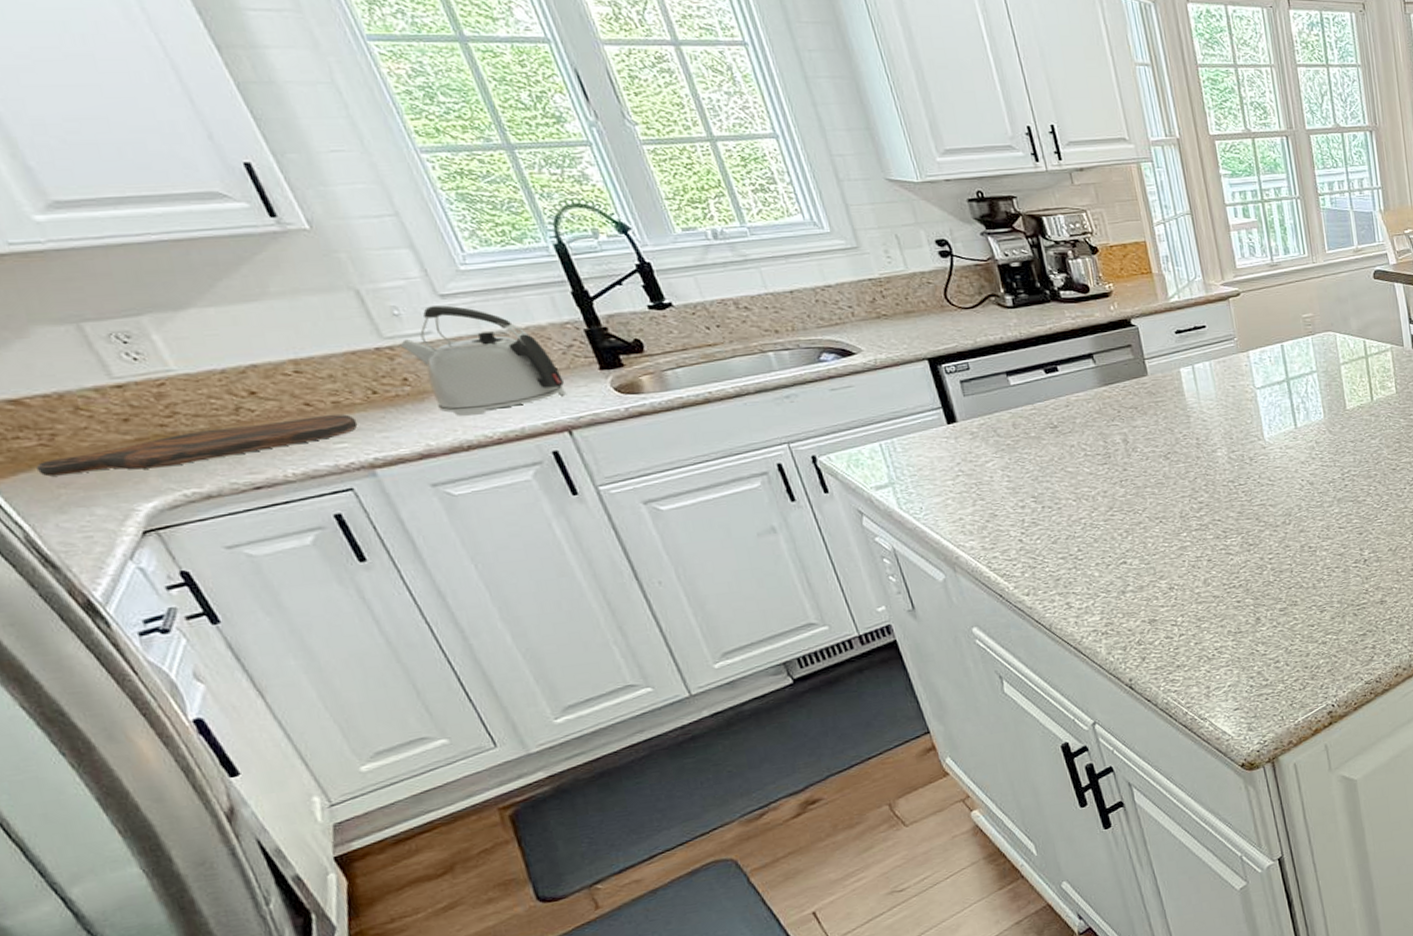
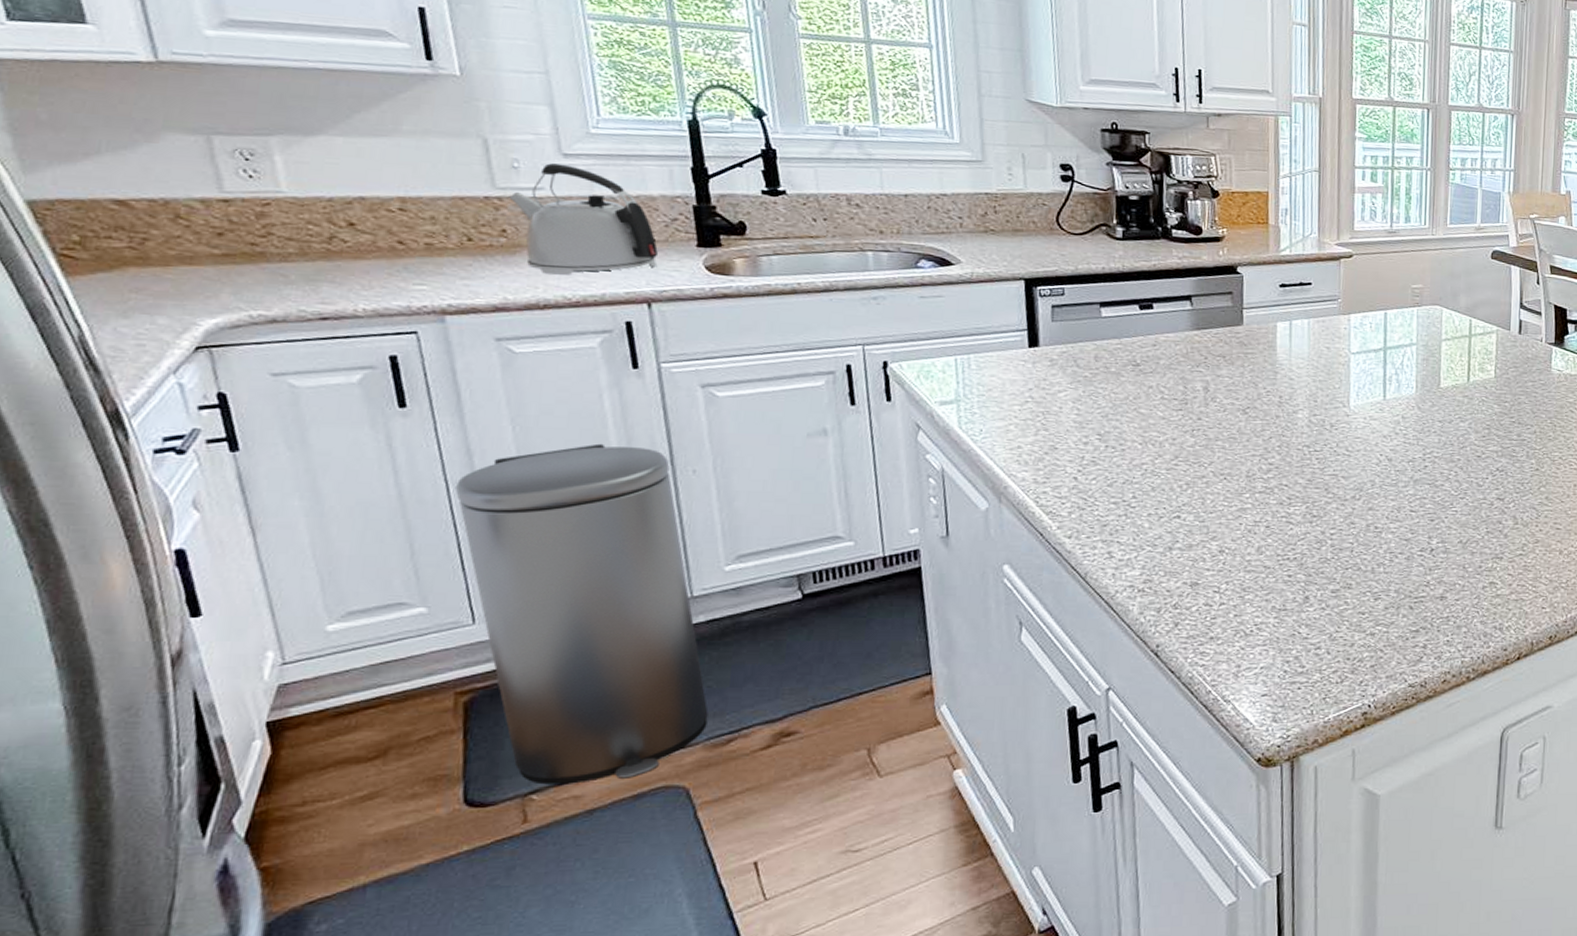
cutting board: present [37,414,358,477] -> none [117,254,444,286]
pedal bin: none [437,567,737,875] -> present [454,443,709,785]

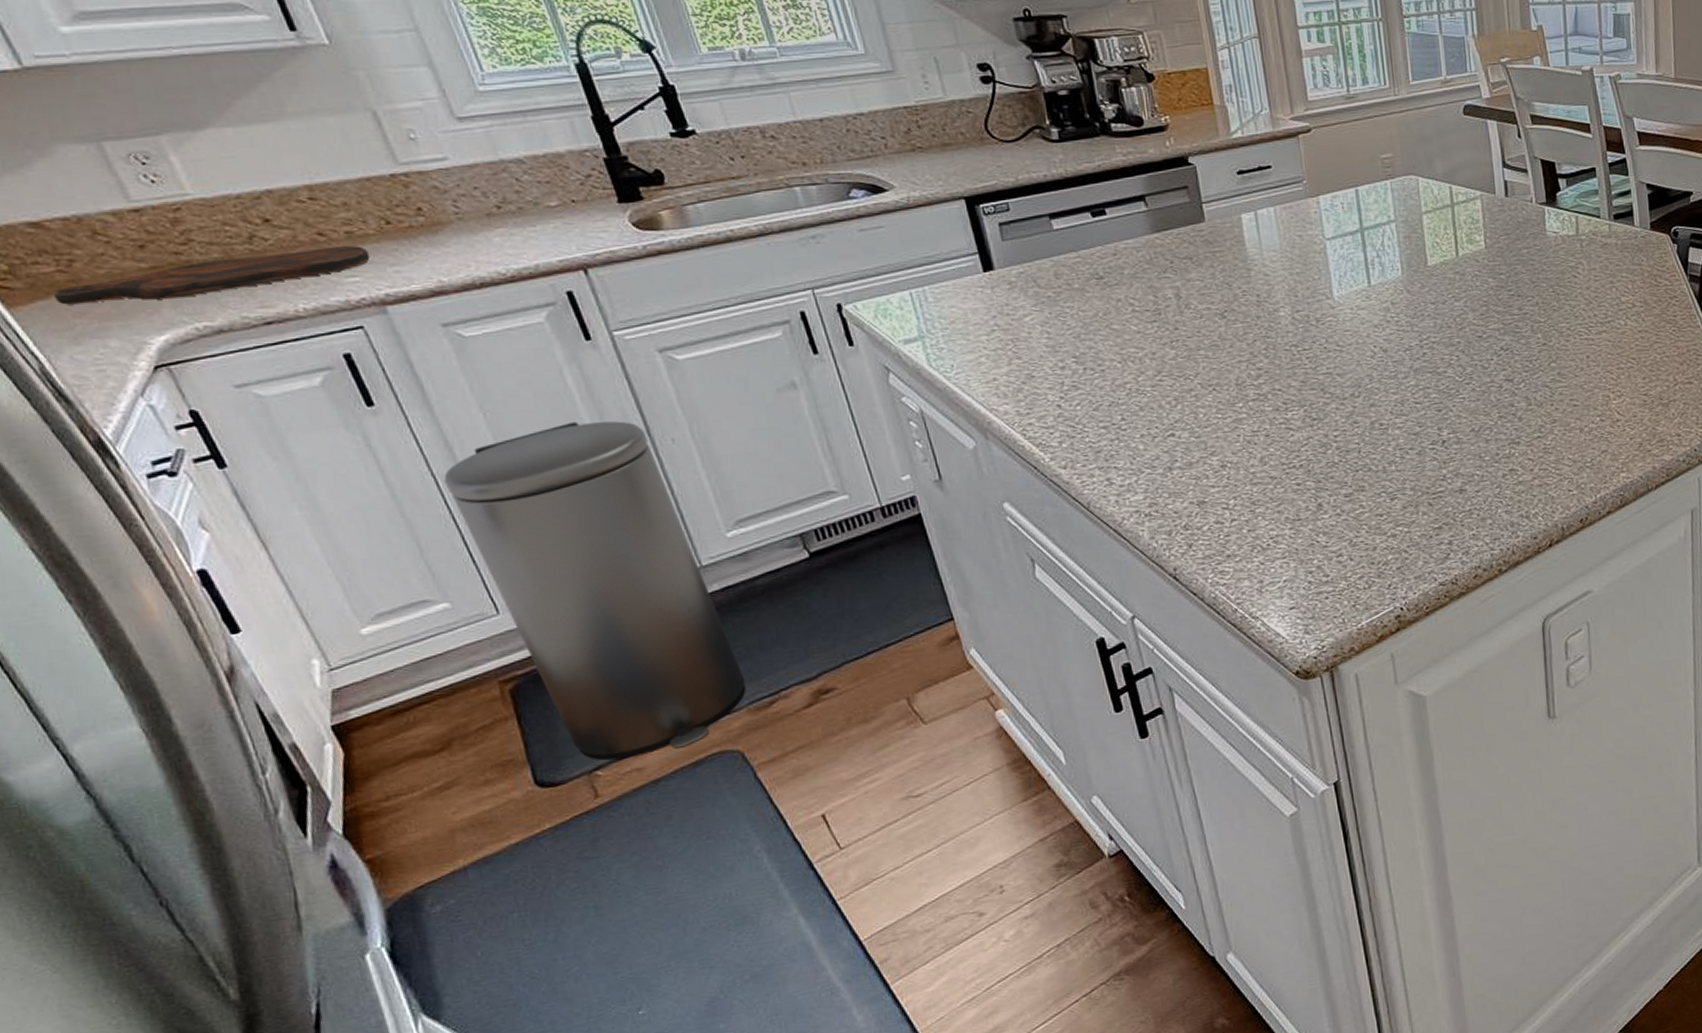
cutting board: none [117,254,444,286] -> present [54,245,370,305]
kettle: present [507,163,658,275] -> none [413,129,582,251]

